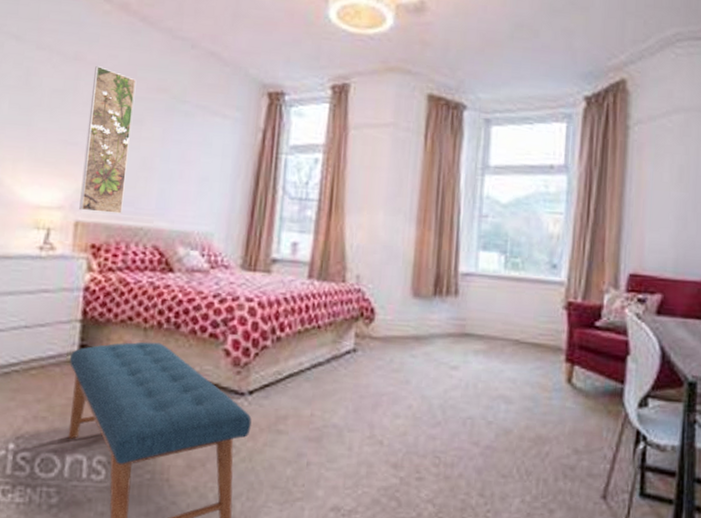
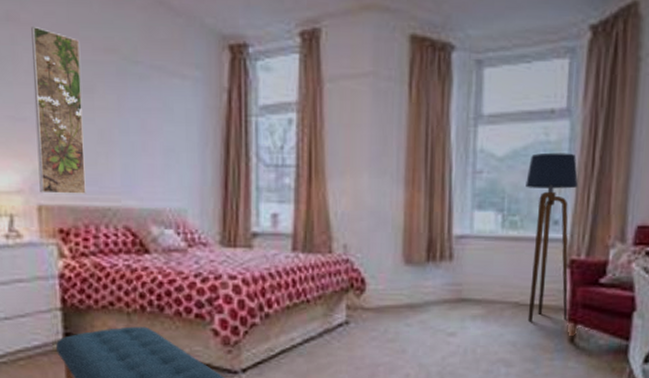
floor lamp: none [527,202,575,361] -> present [526,152,578,322]

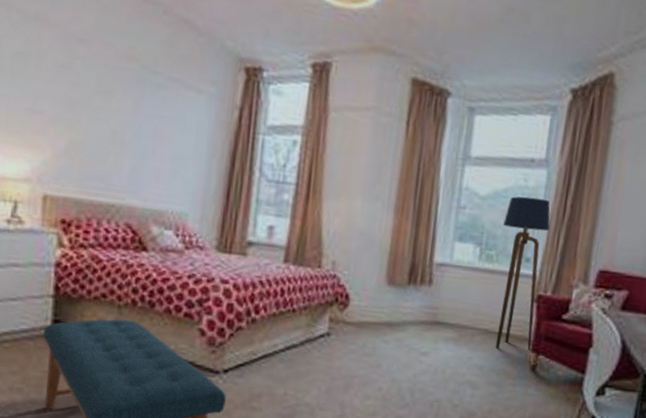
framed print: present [31,25,86,194] -> none [47,27,105,189]

